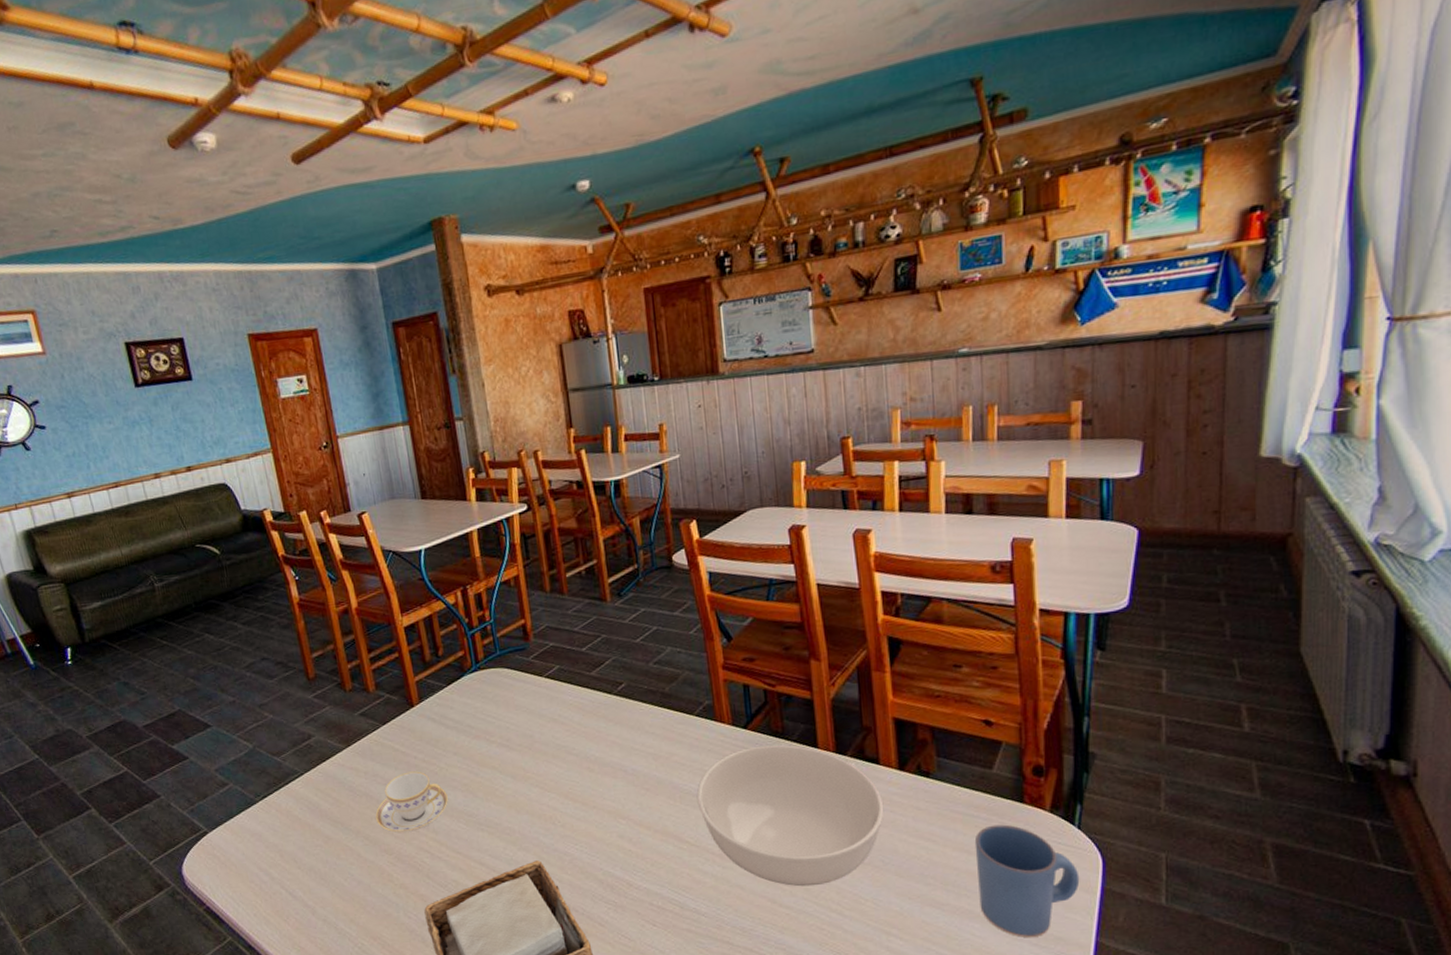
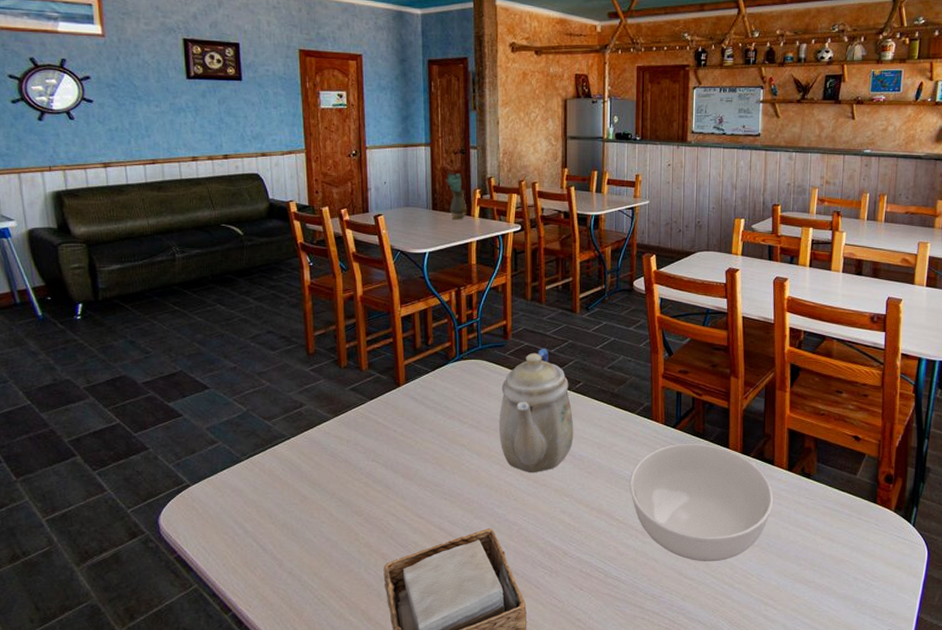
teacup: present [375,771,448,833] -> none [351,443,419,496]
vase: none [432,451,462,508] -> present [446,171,467,220]
teapot: none [529,646,623,795] -> present [498,348,574,473]
mug: present [974,824,1080,937] -> none [837,520,911,611]

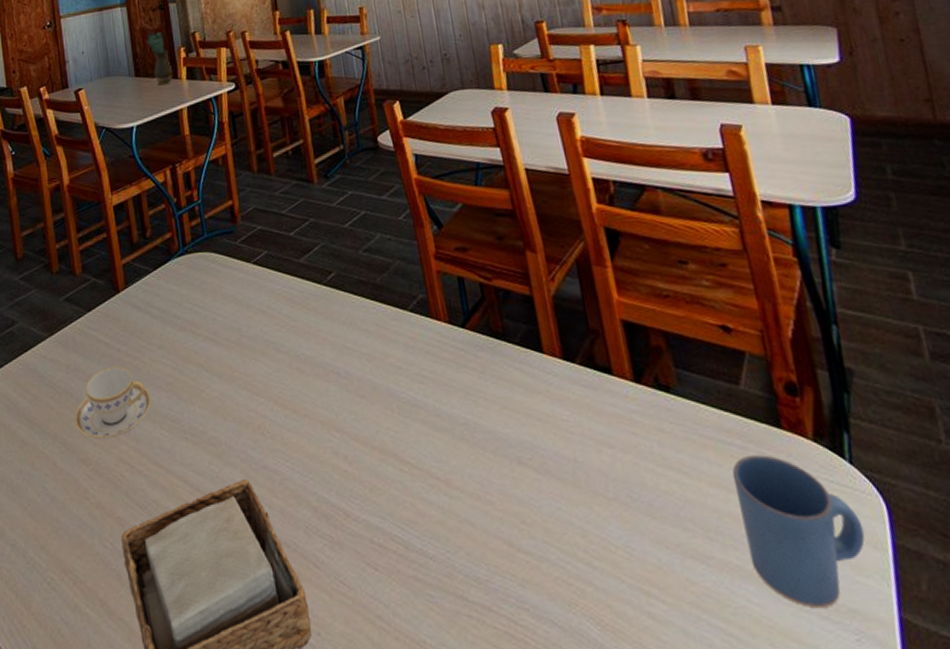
teacup: none [351,443,419,496] -> present [74,366,151,439]
teapot: present [498,348,574,473] -> none [236,230,335,400]
bowl: present [629,443,774,562] -> none [415,347,625,526]
mug: none [837,520,911,611] -> present [732,455,865,607]

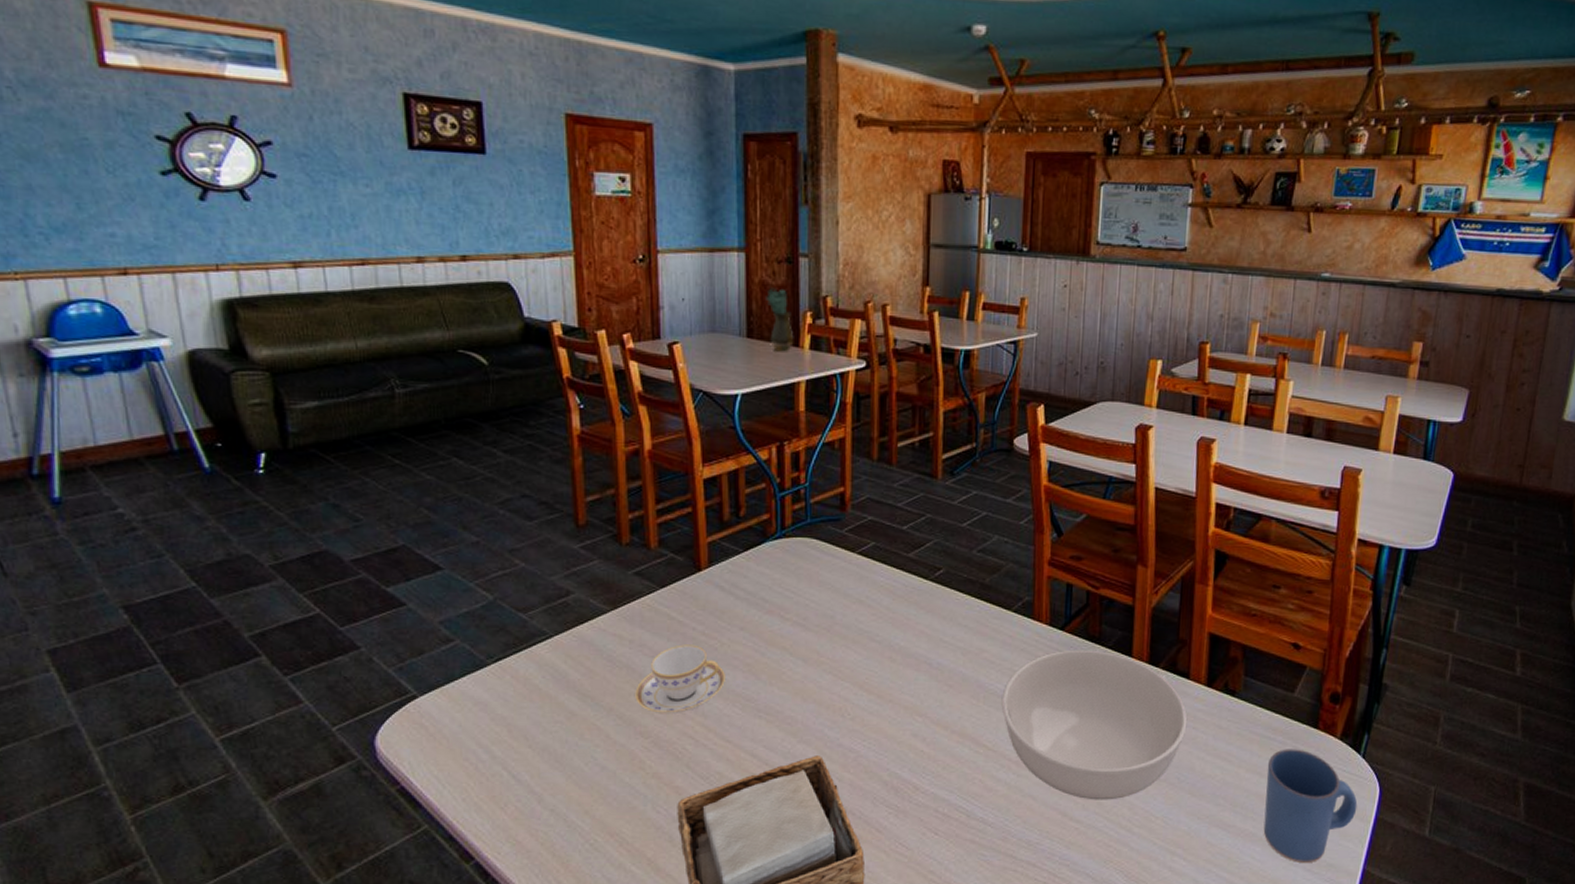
bowl: none [415,347,625,526] -> present [1001,649,1188,800]

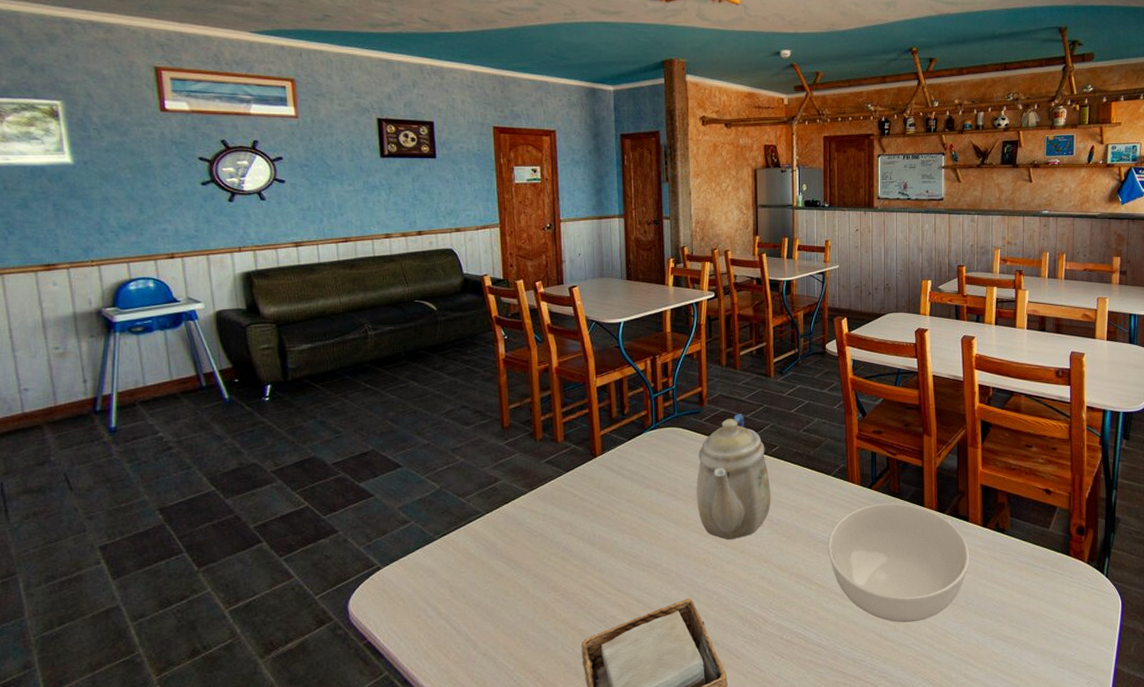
teacup: present [635,644,725,713] -> none [548,515,616,571]
vase: present [766,286,794,352] -> none [640,242,661,289]
teapot: none [832,523,931,686] -> present [696,413,771,540]
mug: present [1263,749,1358,863] -> none [1034,573,1106,665]

